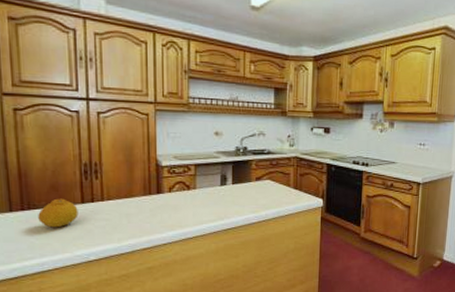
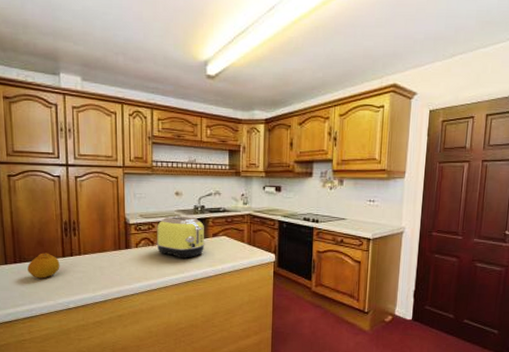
toaster: none [192,157,248,204] -> present [156,215,205,258]

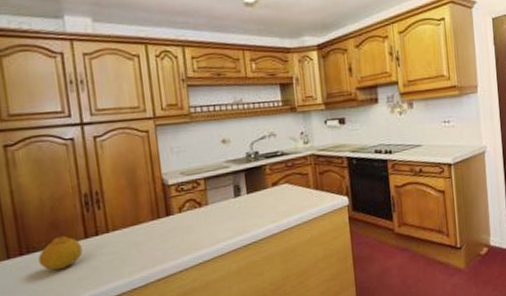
toaster: present [156,215,205,258] -> none [203,166,264,218]

